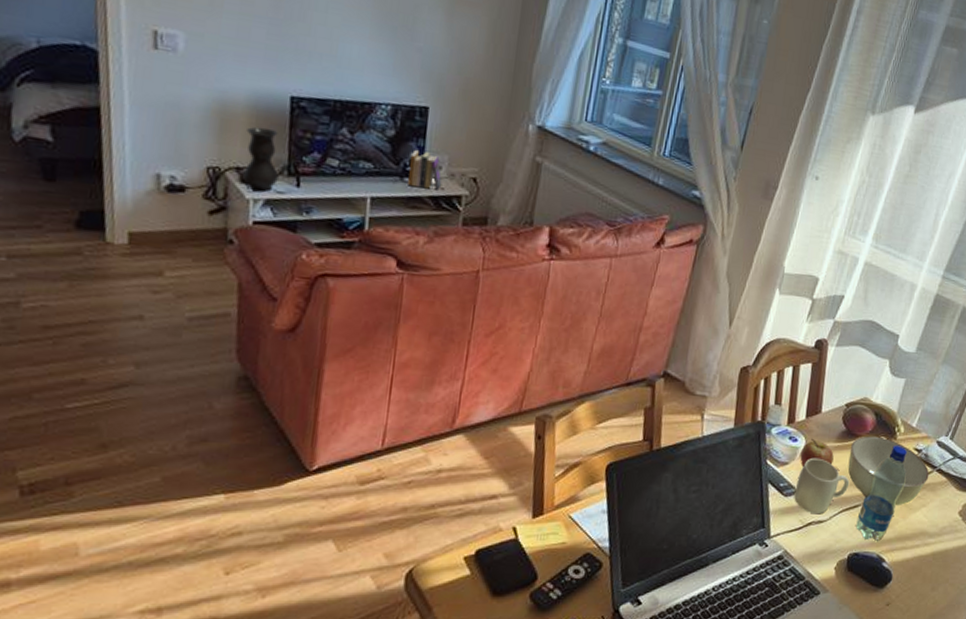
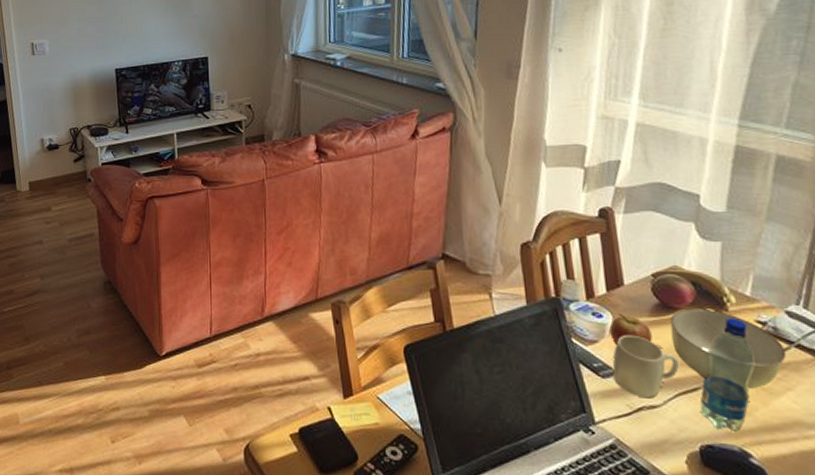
vase: present [243,126,279,192] -> none [91,94,114,140]
books: present [408,149,442,190] -> none [199,90,226,120]

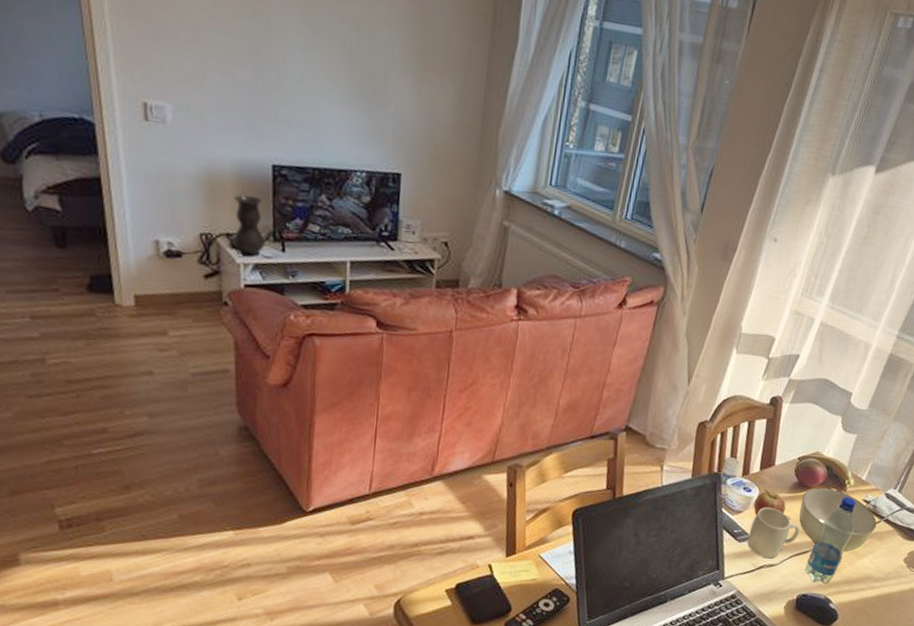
vase: none [91,94,114,140] -> present [233,194,265,256]

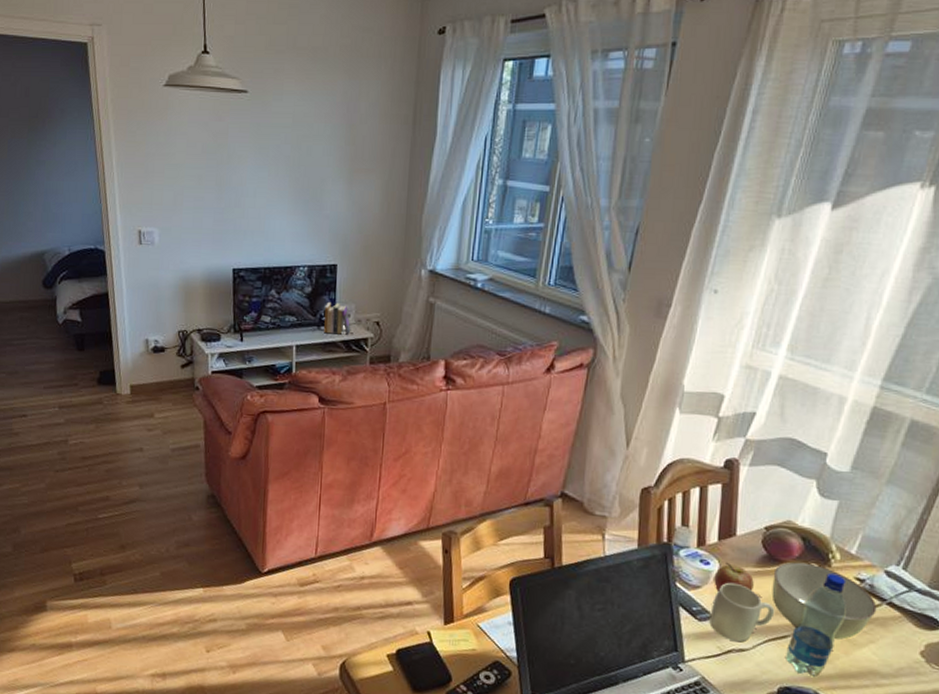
vase: present [233,194,265,256] -> none [203,295,228,347]
books: none [384,214,416,254] -> present [324,301,351,335]

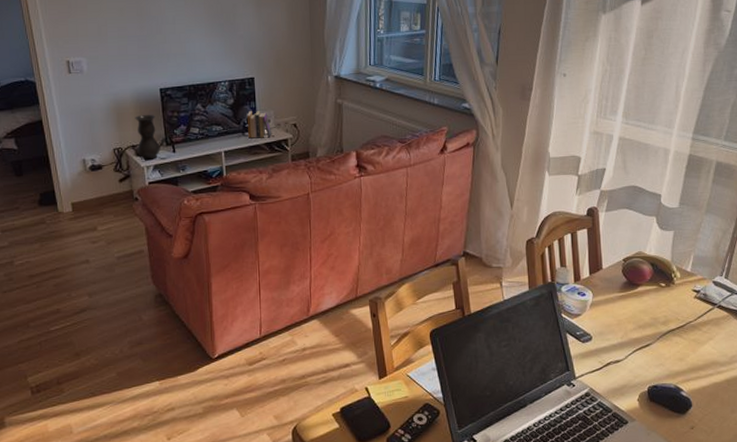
vase: none [203,295,228,347] -> present [135,114,160,160]
mug: present [709,582,774,642] -> none [590,307,638,356]
fruit: present [714,561,754,591] -> none [590,291,620,316]
bowl: present [771,561,877,640] -> none [633,283,711,342]
bottle: present [786,573,848,678] -> none [650,289,691,375]

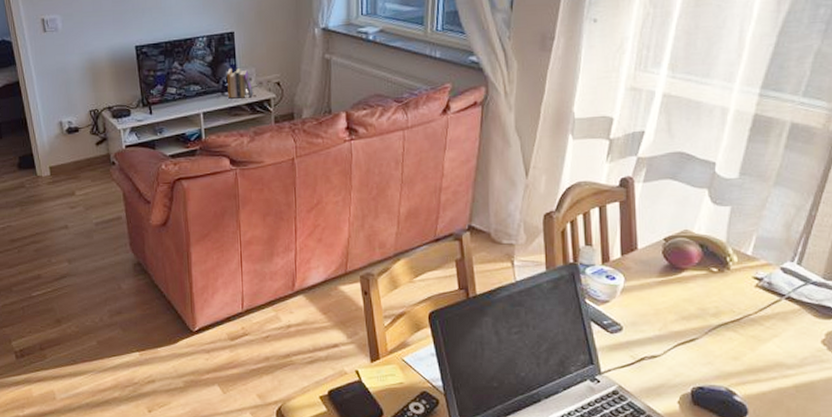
vase: present [135,114,160,160] -> none [110,73,137,122]

